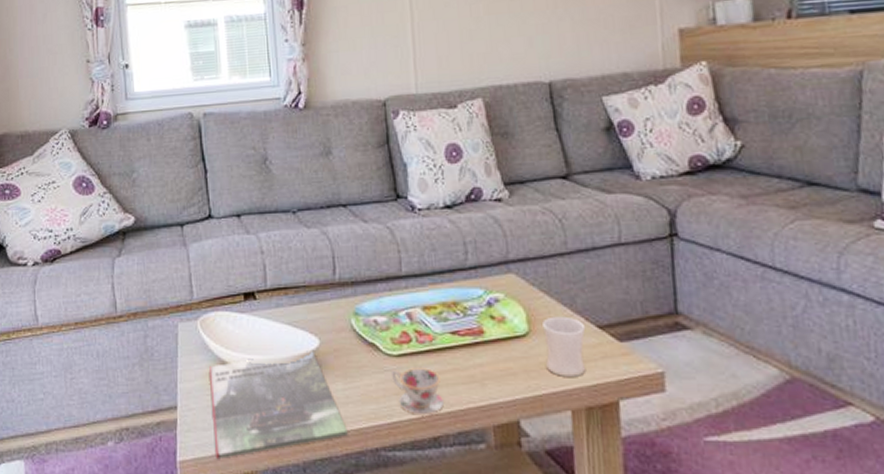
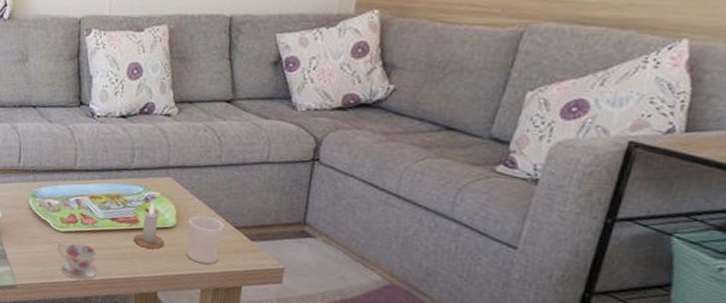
candle: none [480,307,519,365] -> present [133,203,165,249]

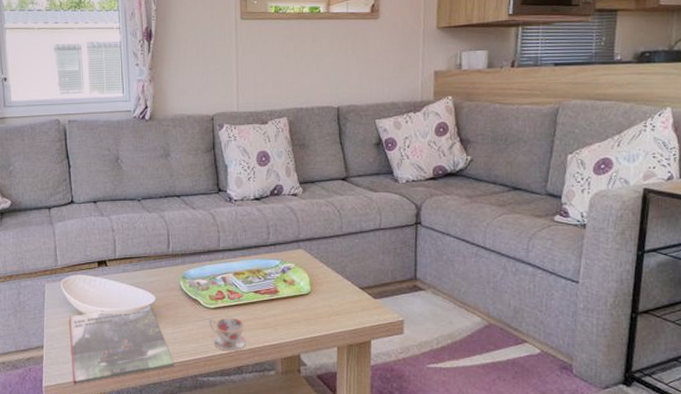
candle: present [133,203,165,249] -> none [275,274,302,315]
mug: present [186,215,225,264] -> none [321,280,351,323]

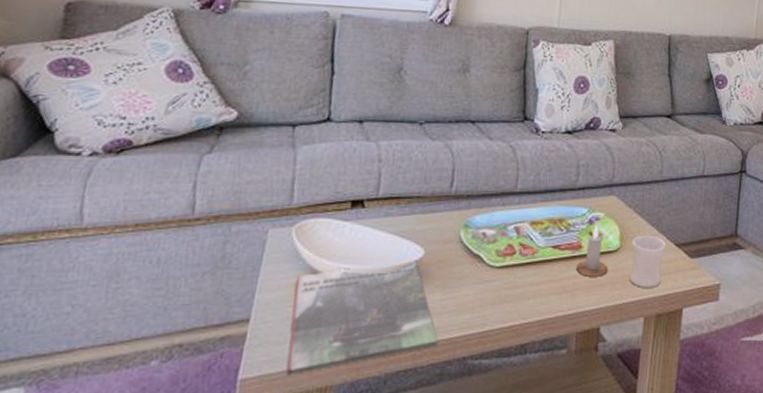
teacup: present [208,317,246,350] -> none [490,279,536,323]
candle: none [275,274,302,315] -> present [575,225,608,277]
mug: none [321,280,351,323] -> present [630,235,666,288]

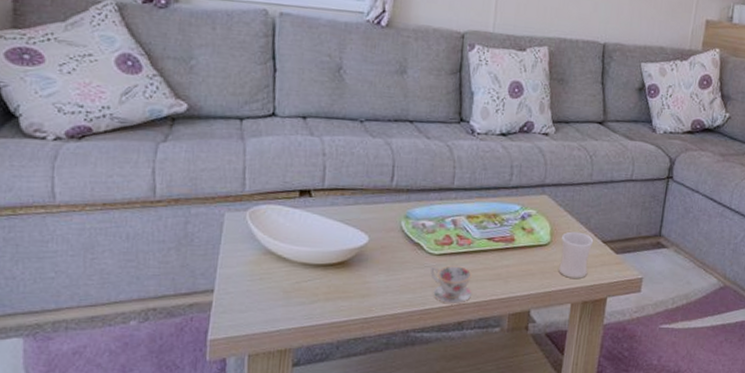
magazine: present [287,261,438,374] -> none [250,246,383,338]
teacup: none [490,279,536,323] -> present [430,265,472,303]
candle: present [575,225,608,277] -> none [508,221,539,267]

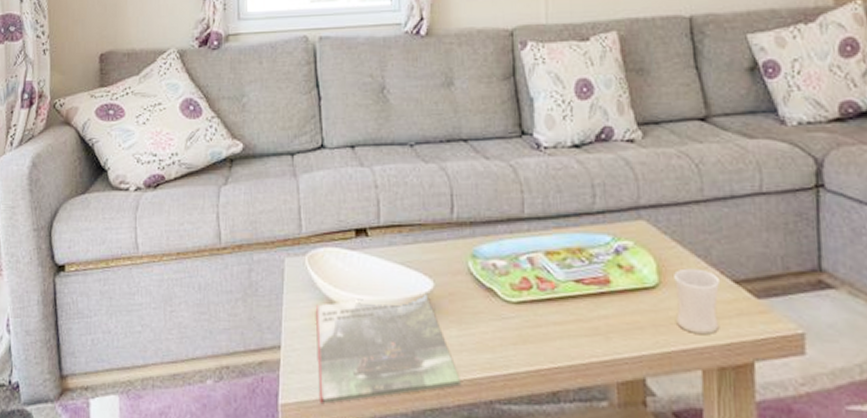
magazine: none [250,246,383,338] -> present [316,293,460,404]
teacup: present [430,265,472,303] -> none [508,317,564,367]

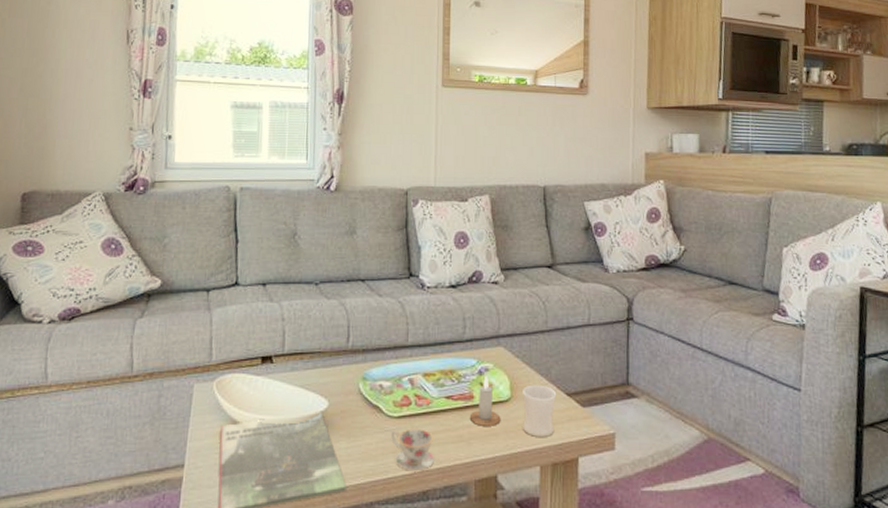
teacup: none [508,317,564,367] -> present [390,429,434,470]
candle: none [606,255,647,318] -> present [469,375,501,426]

